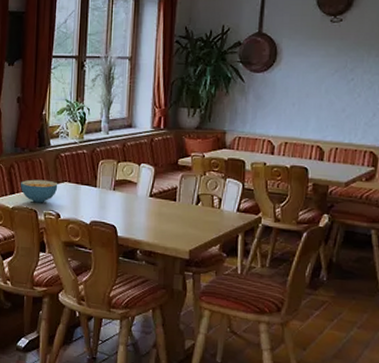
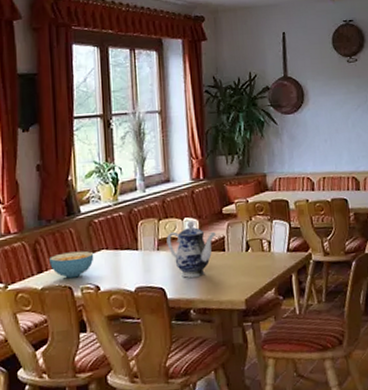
teapot: none [122,167,169,221] -> present [166,221,216,278]

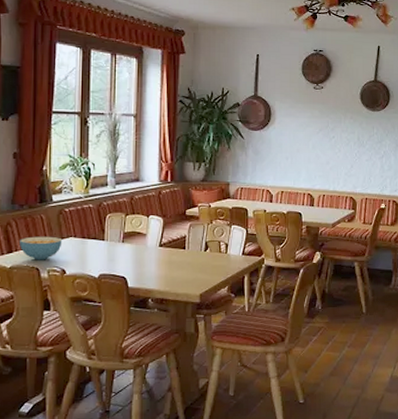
teapot: present [166,221,216,278] -> none [132,219,178,270]

